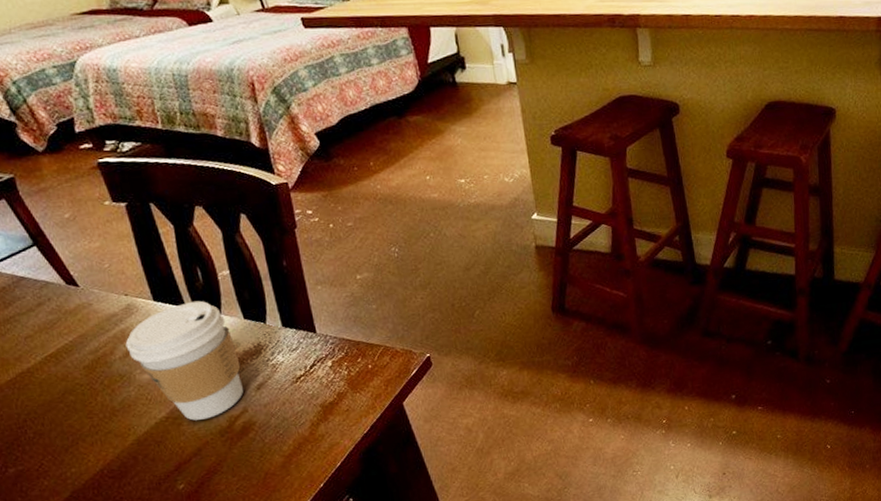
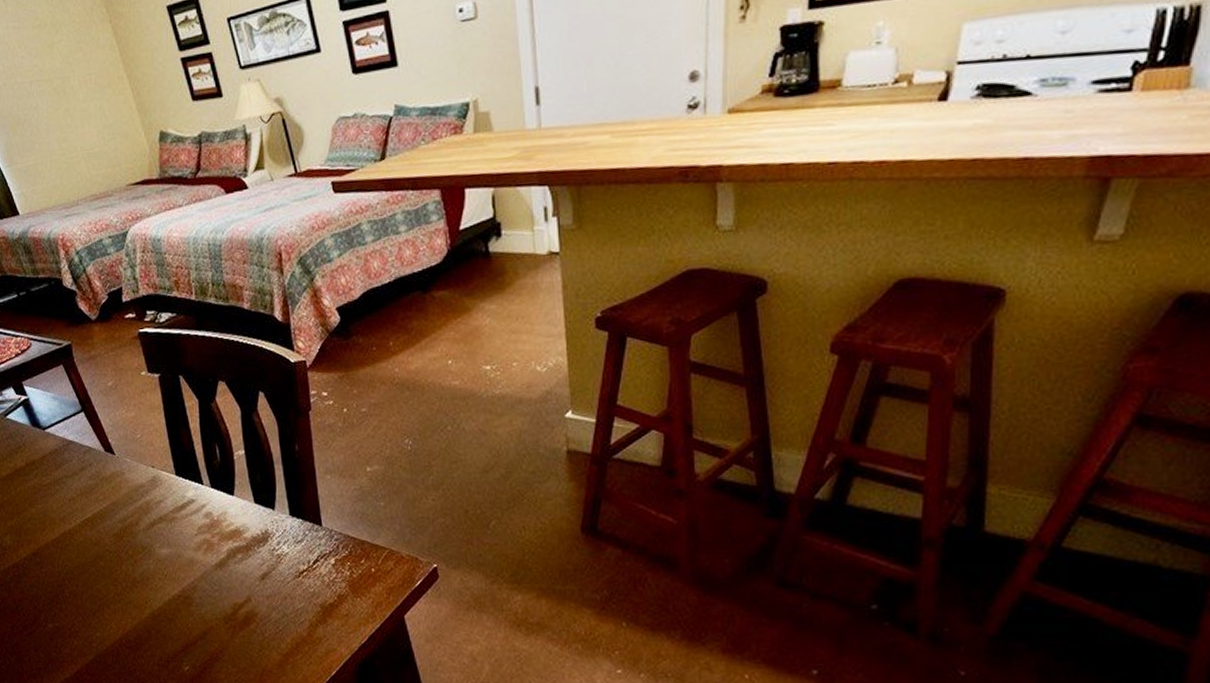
coffee cup: present [125,300,243,421] -> none [149,479,248,603]

